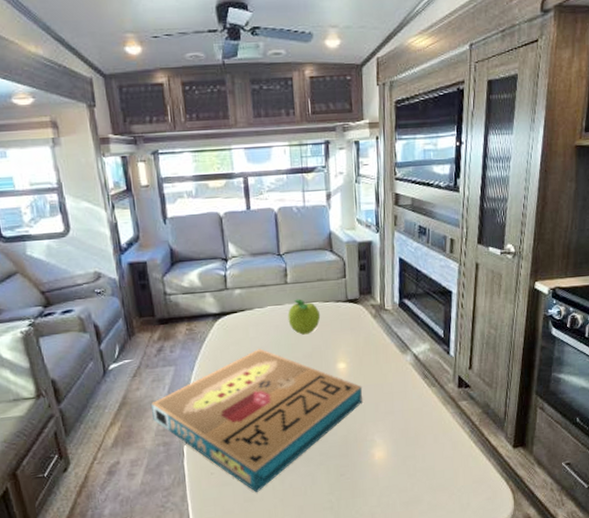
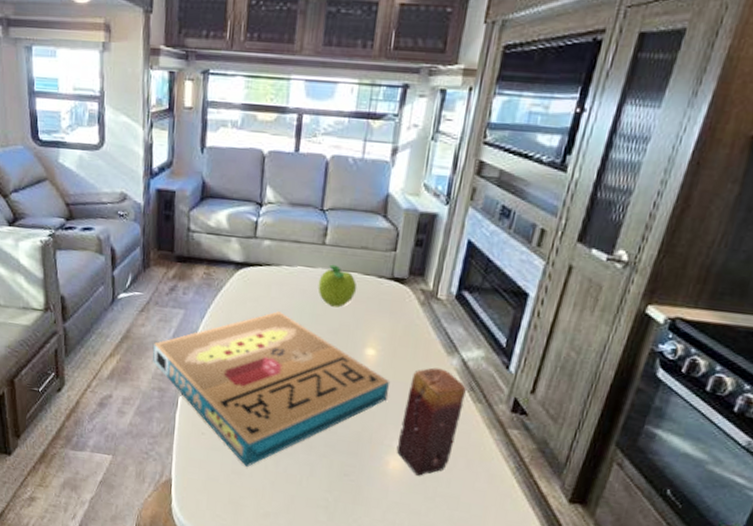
candle: none [377,365,422,459] -> present [396,367,466,476]

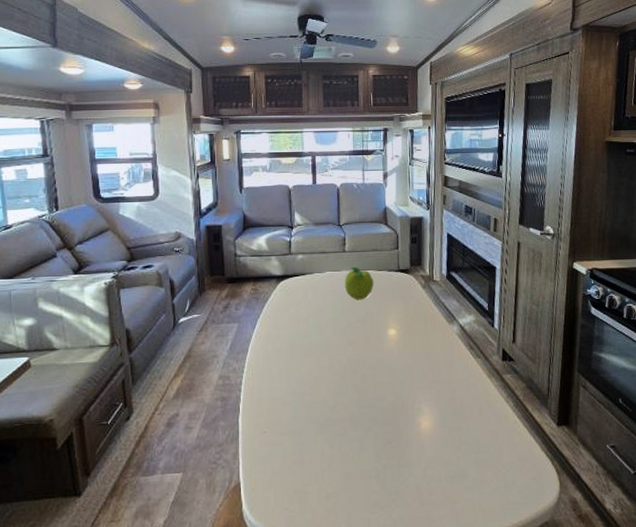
pizza box: present [153,311,391,467] -> none [214,311,411,455]
candle: present [396,367,466,476] -> none [424,335,468,430]

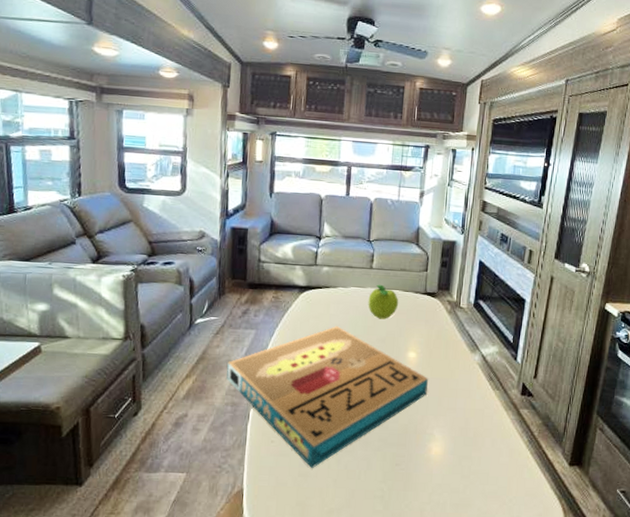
pizza box: none [214,311,411,455] -> present [226,326,429,468]

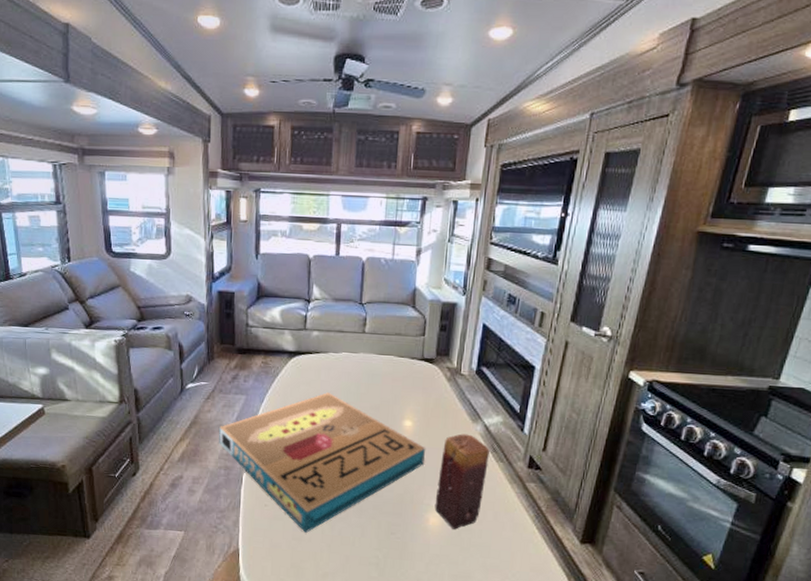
fruit: present [368,284,399,320] -> none [360,349,394,386]
candle: none [437,364,487,458] -> present [434,434,490,530]

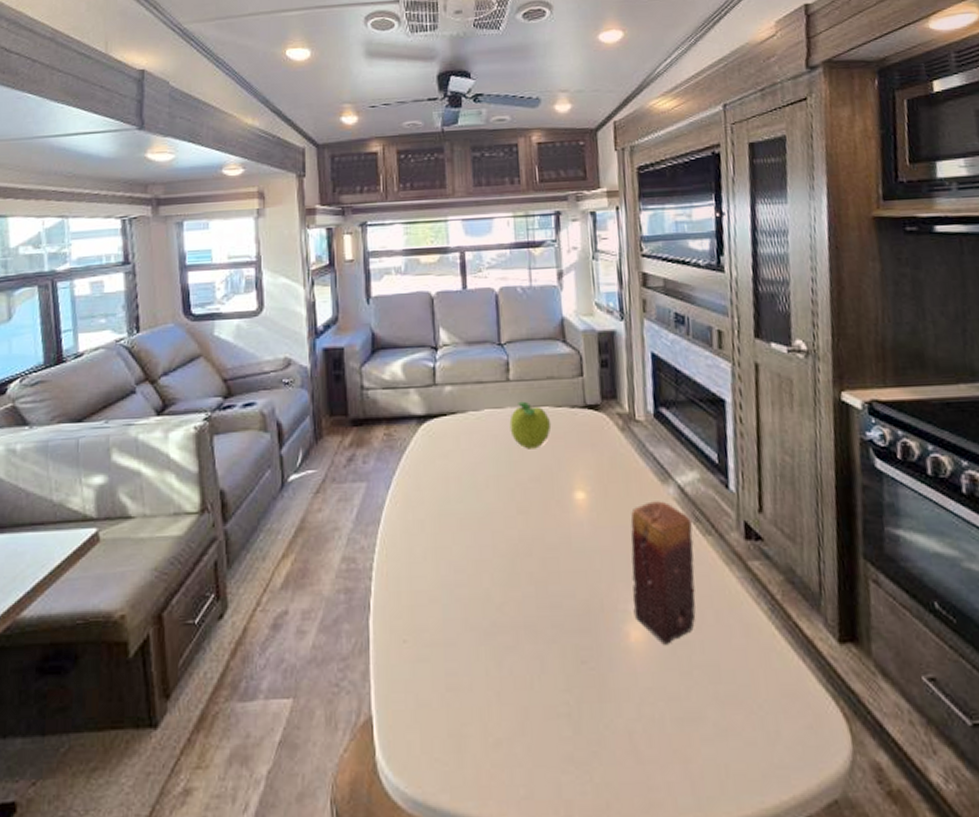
pizza box: present [219,392,426,533] -> none [335,465,610,677]
fruit: none [360,349,394,386] -> present [509,401,552,449]

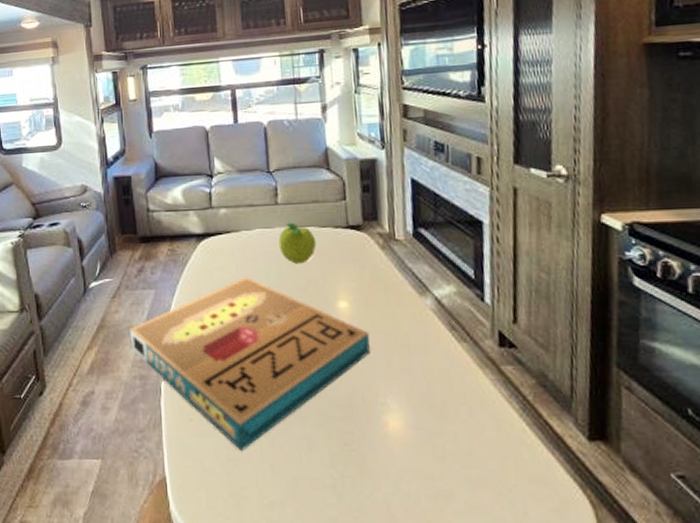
pizza box: none [335,465,610,677] -> present [129,277,370,451]
candle: present [630,501,696,645] -> none [390,311,450,434]

